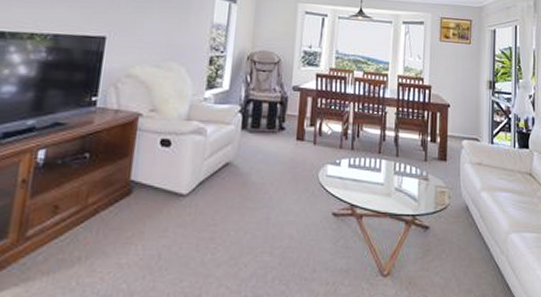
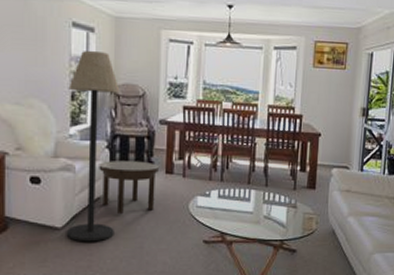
floor lamp: none [191,20,257,211] -> present [66,51,120,242]
side table: none [230,125,291,180] -> present [99,161,160,213]

